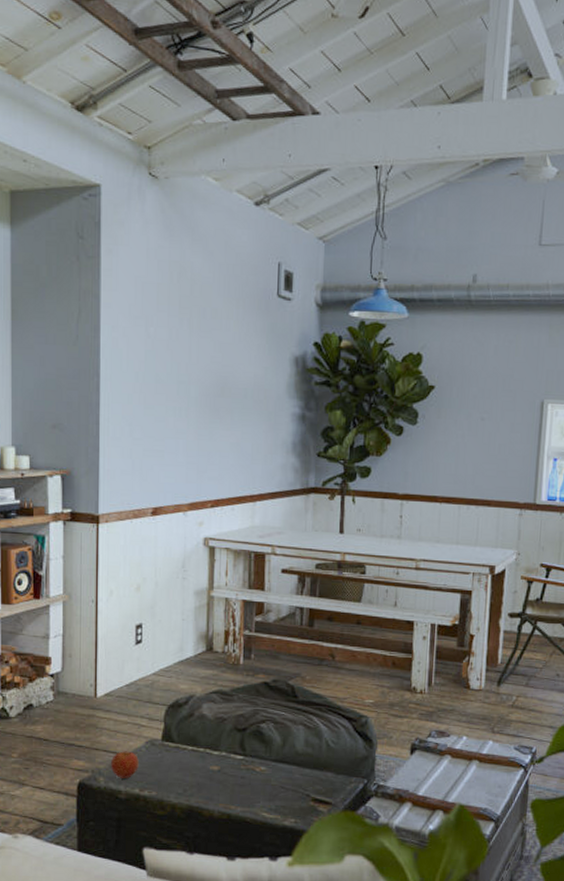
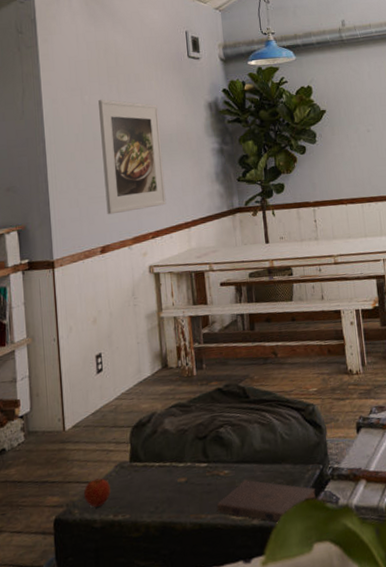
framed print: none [163,334,234,473] -> present [98,99,167,215]
book: none [247,780,356,827] -> present [216,479,317,522]

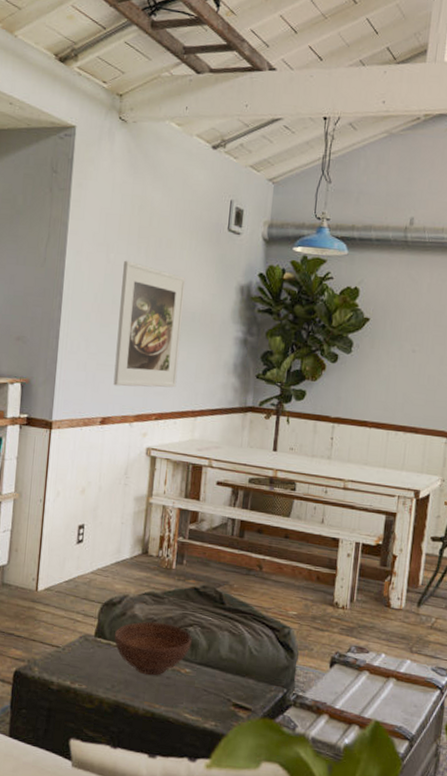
apple: present [83,478,111,507] -> none [45,644,72,671]
bowl: none [148,429,225,488] -> present [114,621,192,676]
book: present [216,479,317,522] -> none [171,683,275,732]

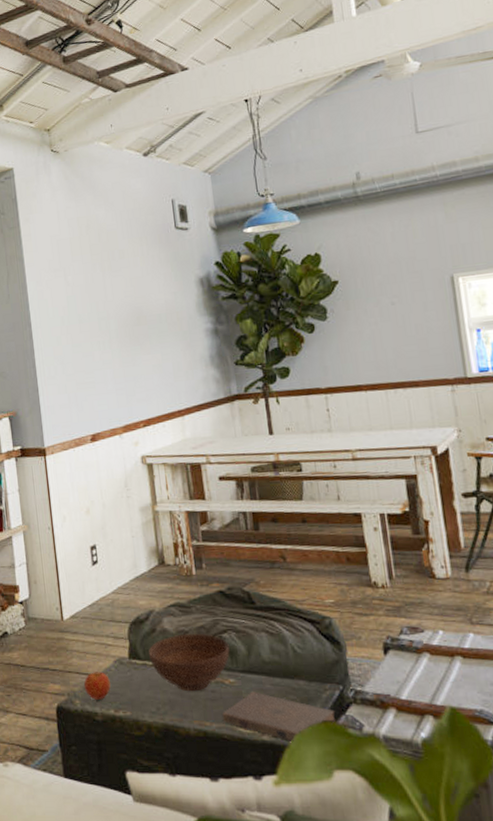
apple: none [45,644,72,671] -> present [83,672,111,700]
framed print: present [113,260,185,388] -> none [82,279,158,402]
book: none [171,683,275,732] -> present [222,691,336,741]

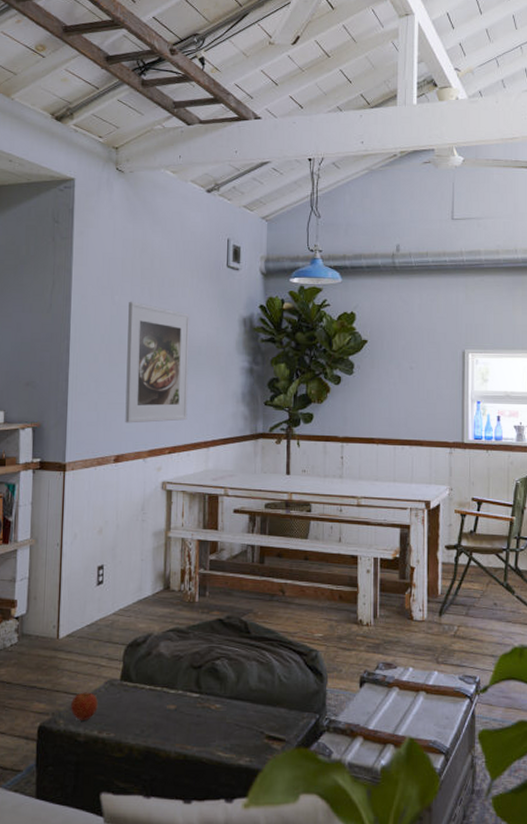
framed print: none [82,279,158,402] -> present [125,301,190,423]
bowl: present [148,633,230,692] -> none [140,658,220,716]
book: present [222,691,336,741] -> none [203,717,309,766]

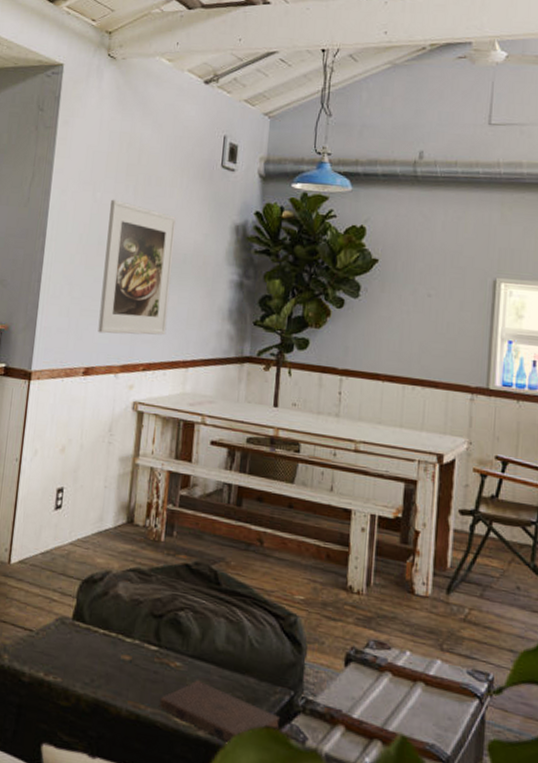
apple: present [70,692,98,720] -> none [16,627,47,659]
book: none [203,717,309,766] -> present [159,680,281,743]

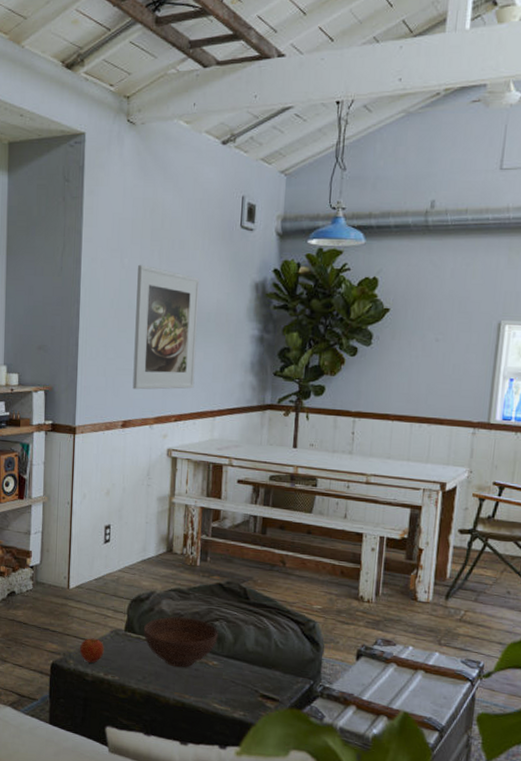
apple: none [16,627,47,659] -> present [79,638,104,663]
bowl: none [94,603,183,669] -> present [143,616,219,668]
book: present [159,680,281,743] -> none [200,675,302,721]

